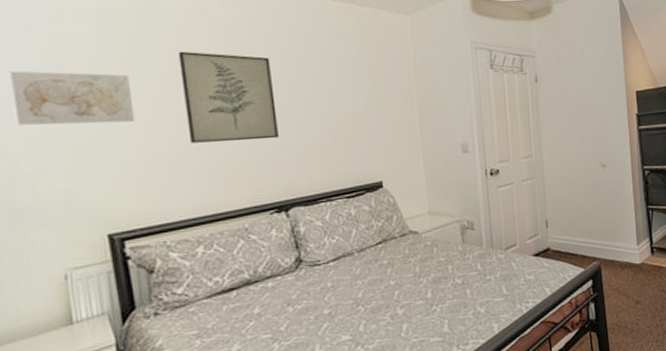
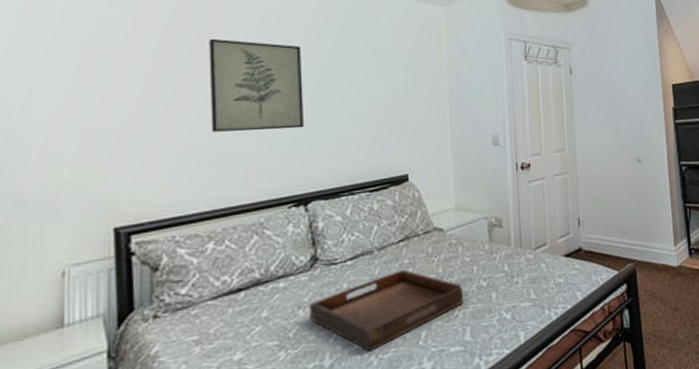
wall art: present [10,71,135,126] -> none [34,56,157,112]
serving tray: none [296,269,441,342] -> present [308,269,464,352]

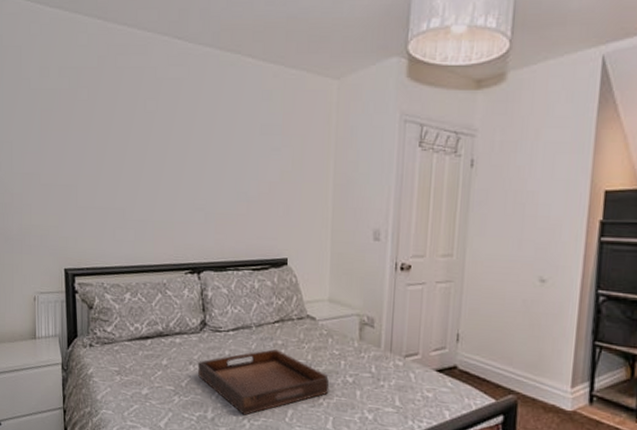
wall art: present [209,38,304,132] -> none [128,108,201,201]

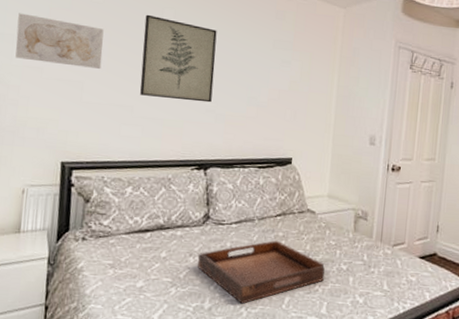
wall art: none [14,119,92,171] -> present [15,13,104,69]
wall art: none [128,108,201,201] -> present [140,14,217,103]

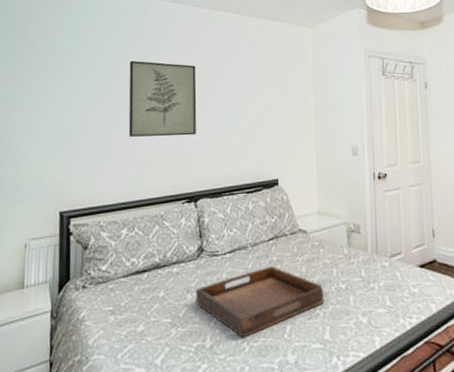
wall art: present [15,13,104,69] -> none [15,76,93,119]

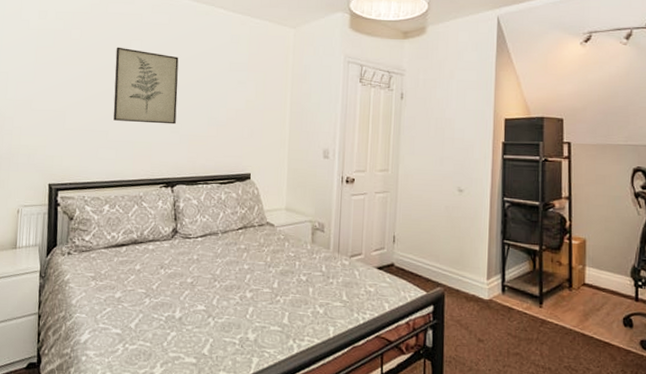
serving tray: present [195,265,325,338] -> none [168,252,286,314]

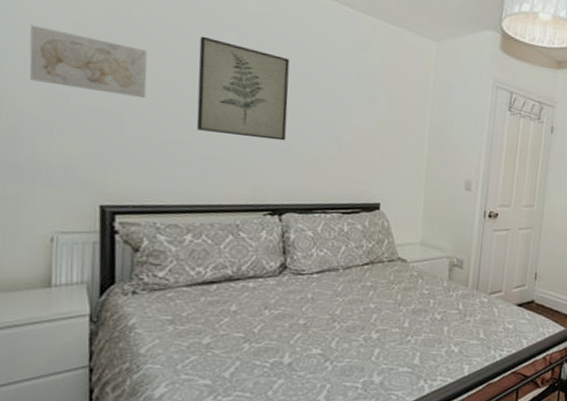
wall art: none [9,53,81,98] -> present [29,25,147,98]

